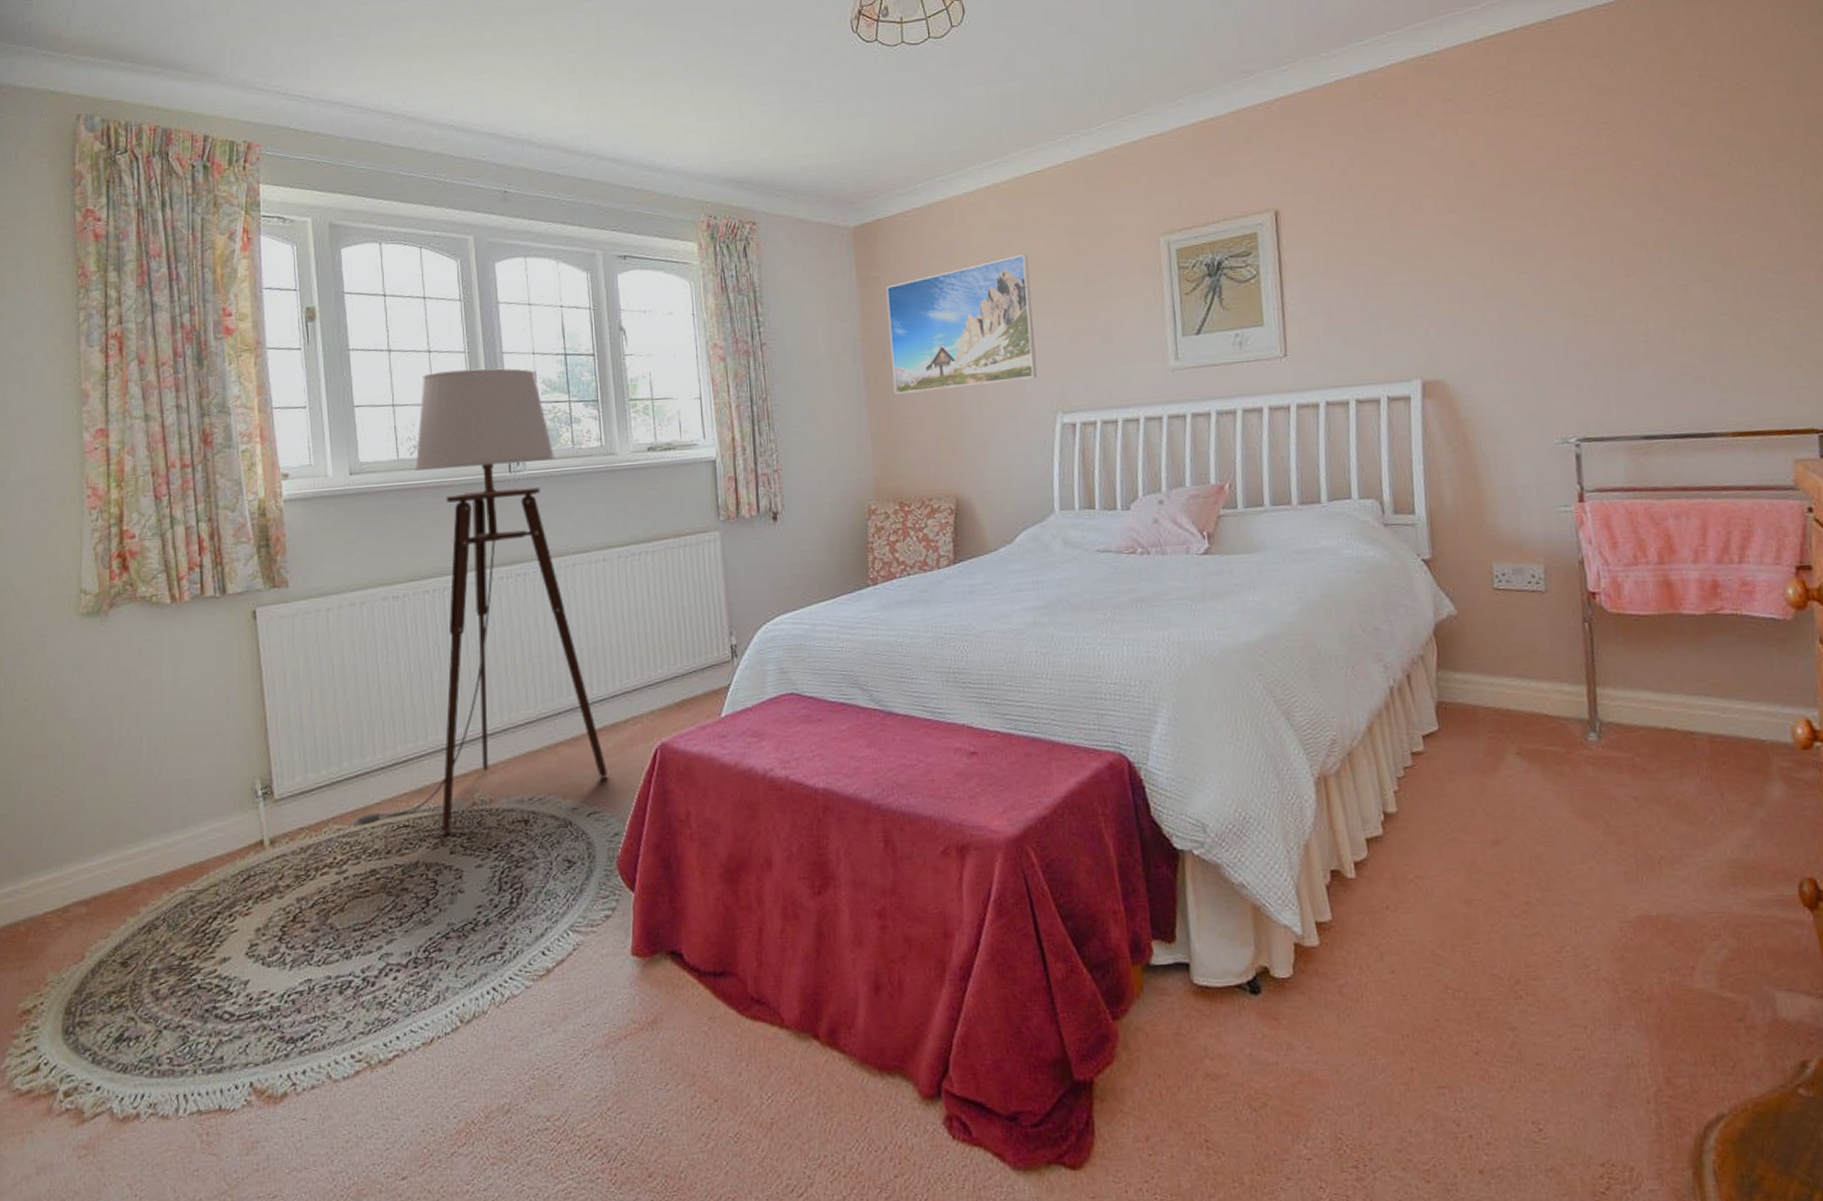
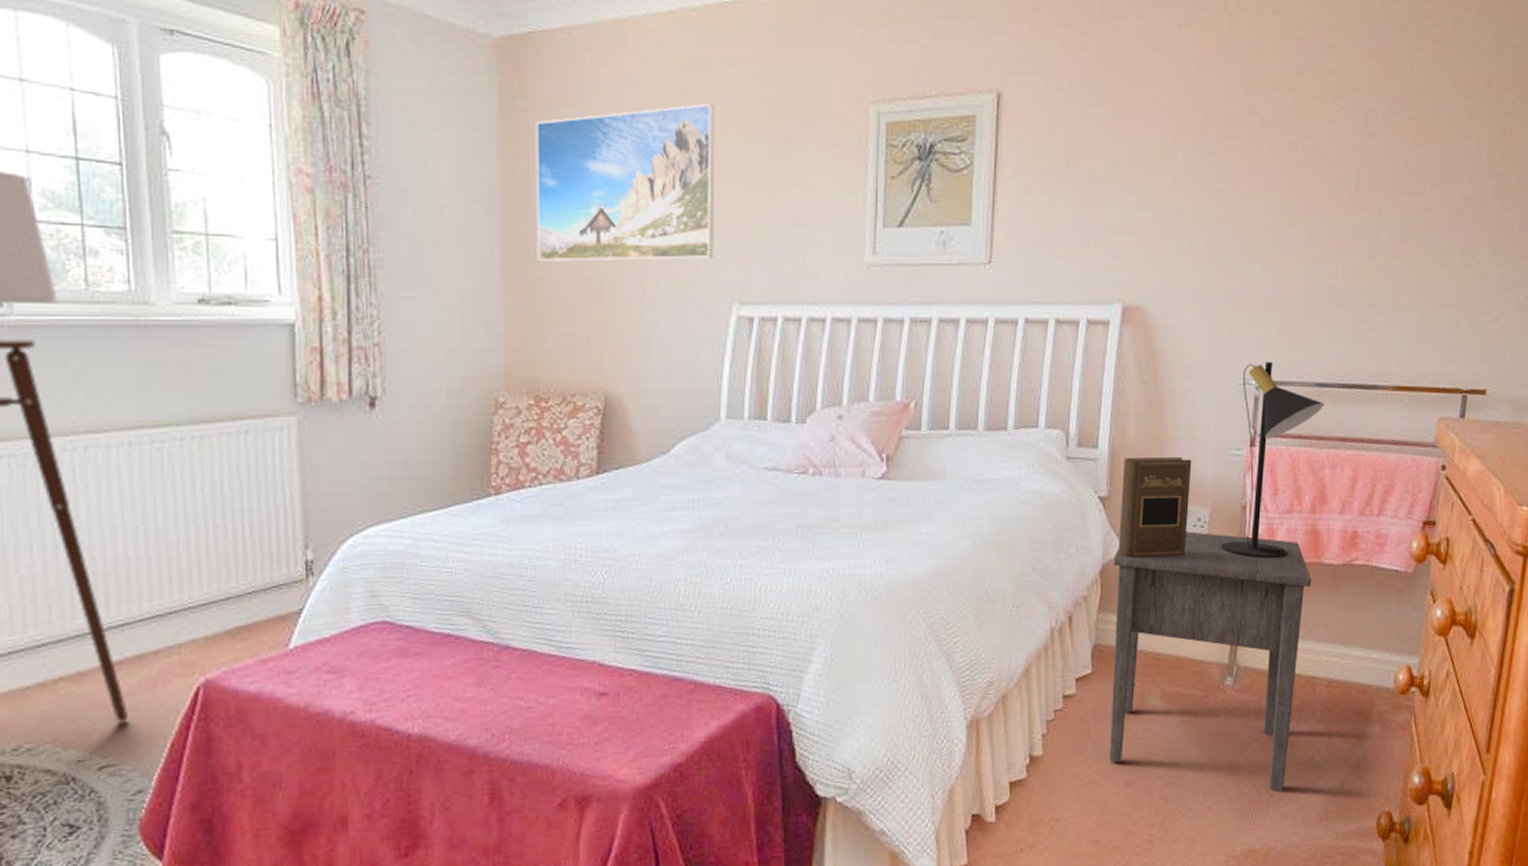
book: none [1443,517,1524,617] -> present [1118,457,1192,559]
nightstand: none [1446,588,1677,855] -> present [1109,531,1312,793]
table lamp: none [1559,419,1657,612] -> present [1221,361,1325,559]

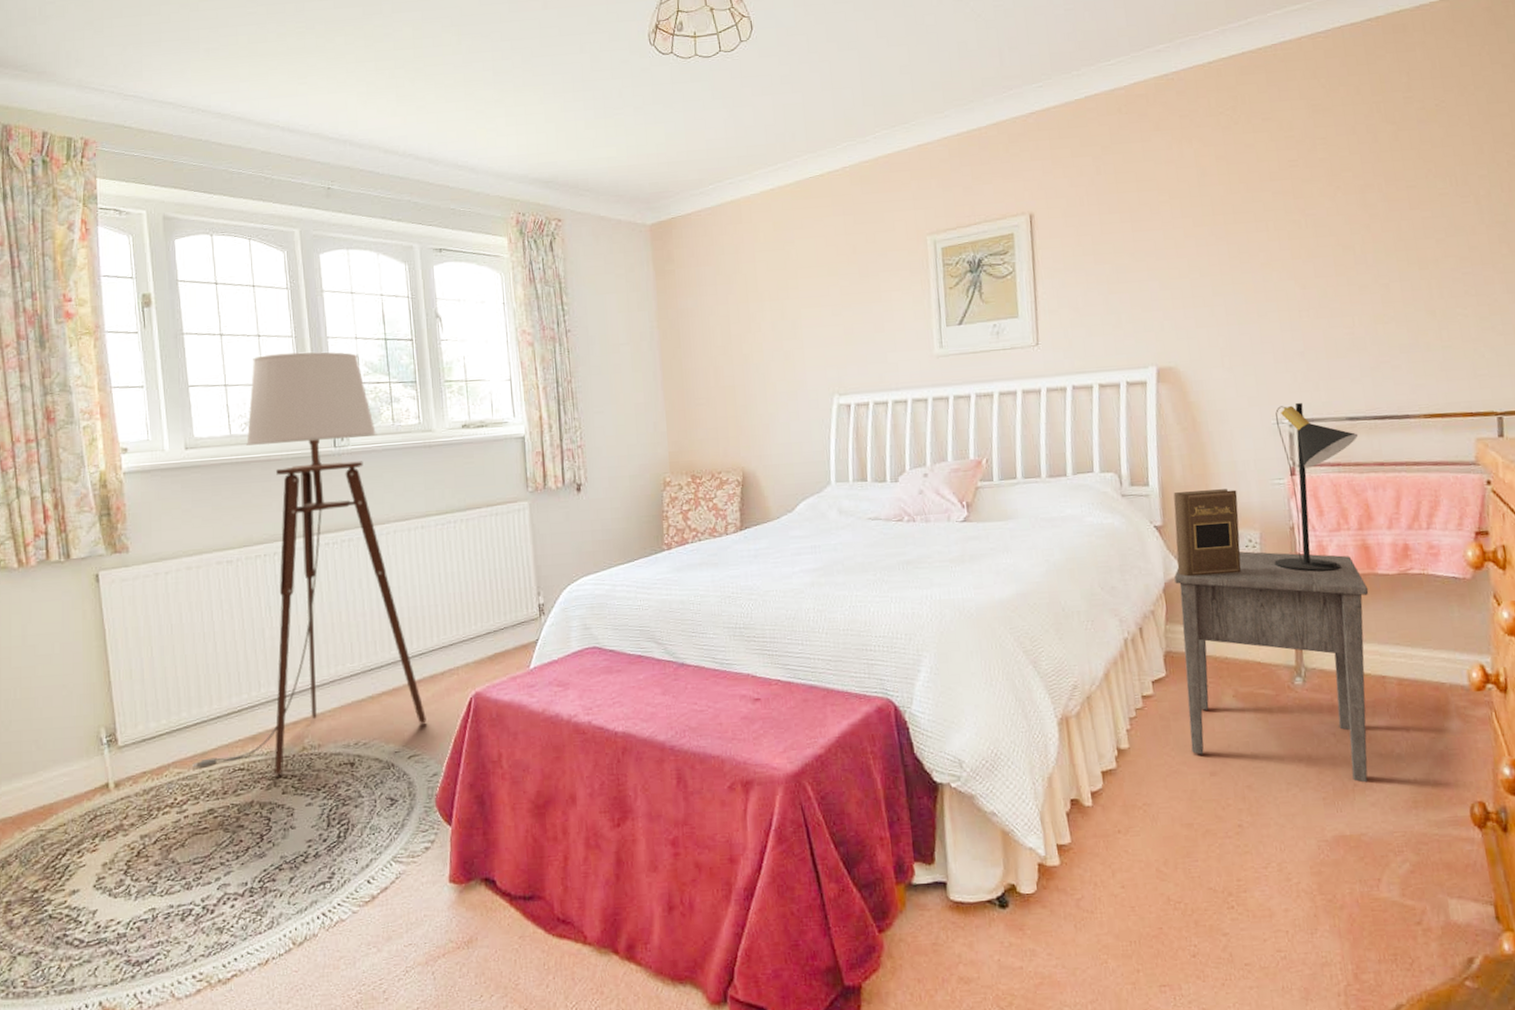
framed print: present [535,104,715,262] -> none [680,251,817,377]

